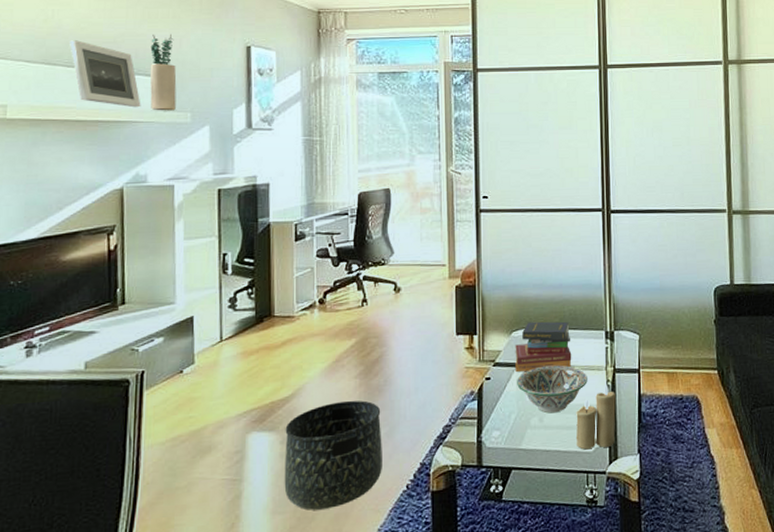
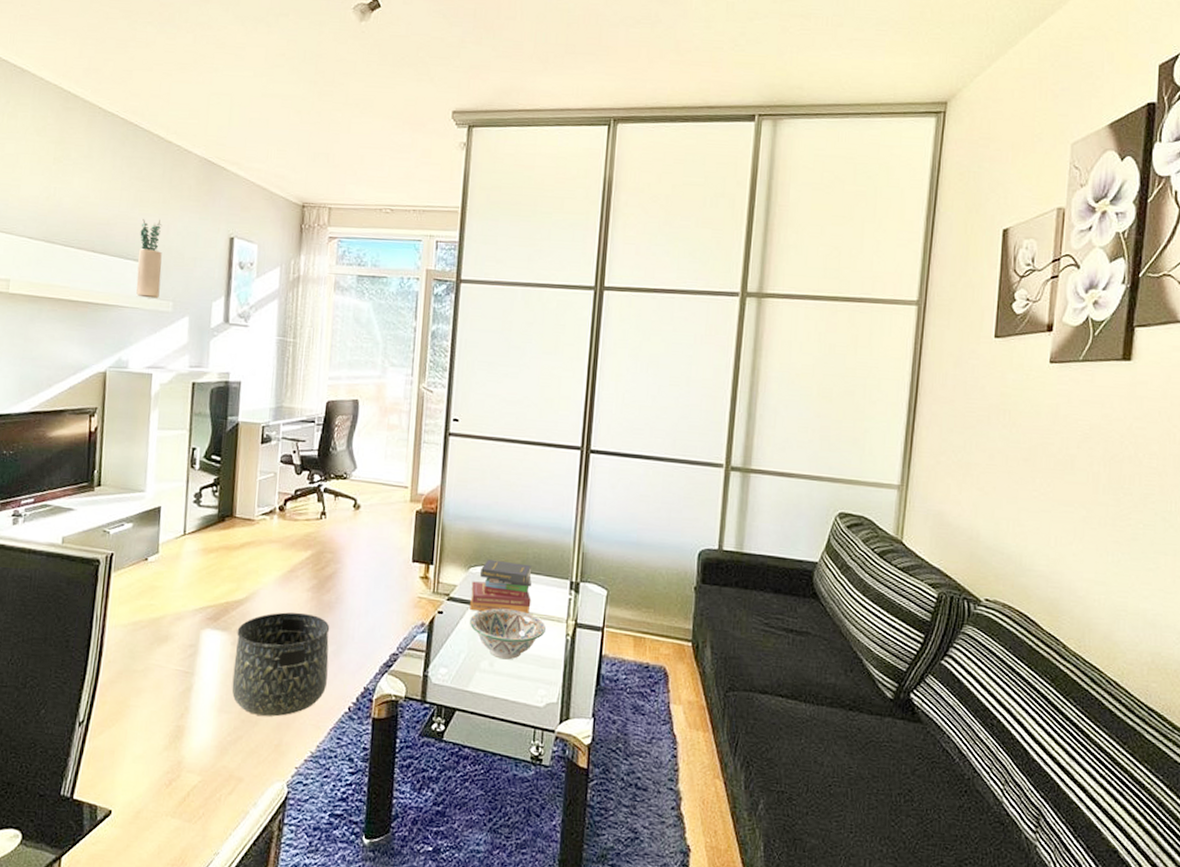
picture frame: present [70,40,141,108] -> none [68,219,128,292]
candle: present [575,386,616,450] -> none [526,640,574,706]

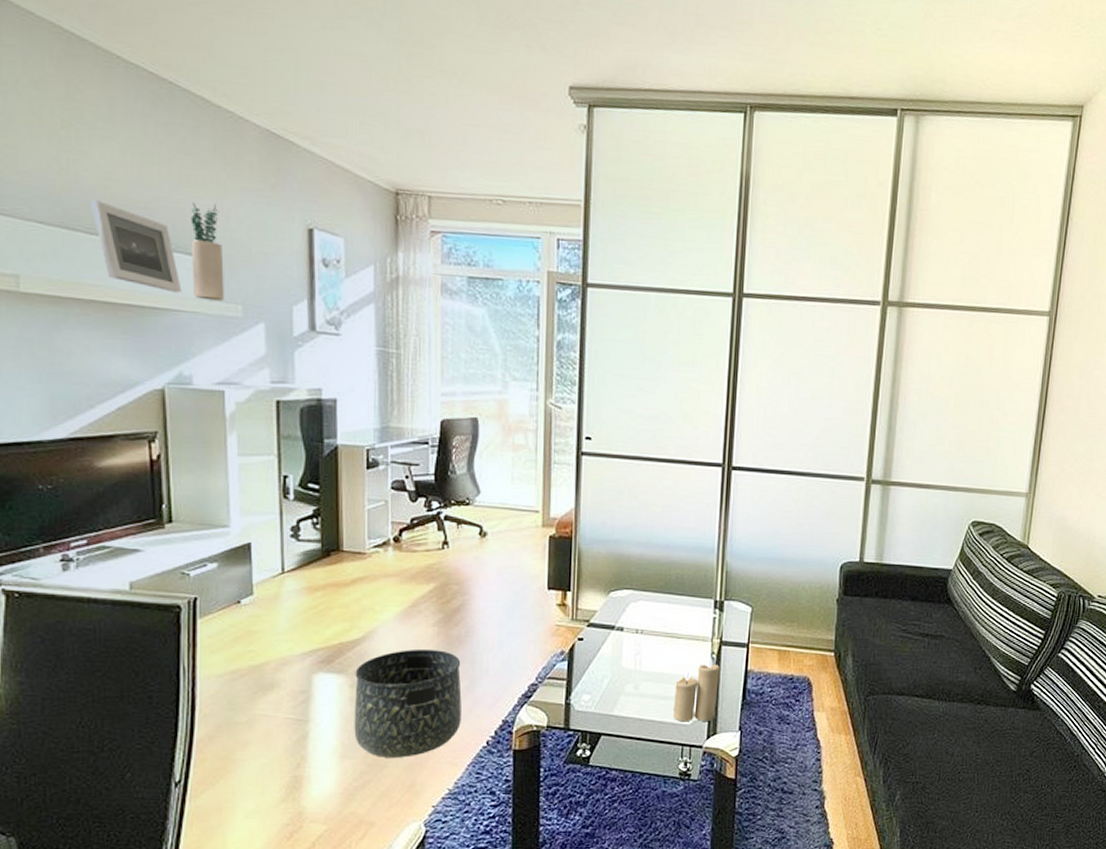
picture frame: none [68,219,128,292] -> present [91,200,182,293]
books: present [470,559,533,615] -> none [611,582,675,636]
decorative bowl: present [470,608,546,660] -> none [612,631,691,682]
candle: none [526,640,574,706] -> present [672,658,720,722]

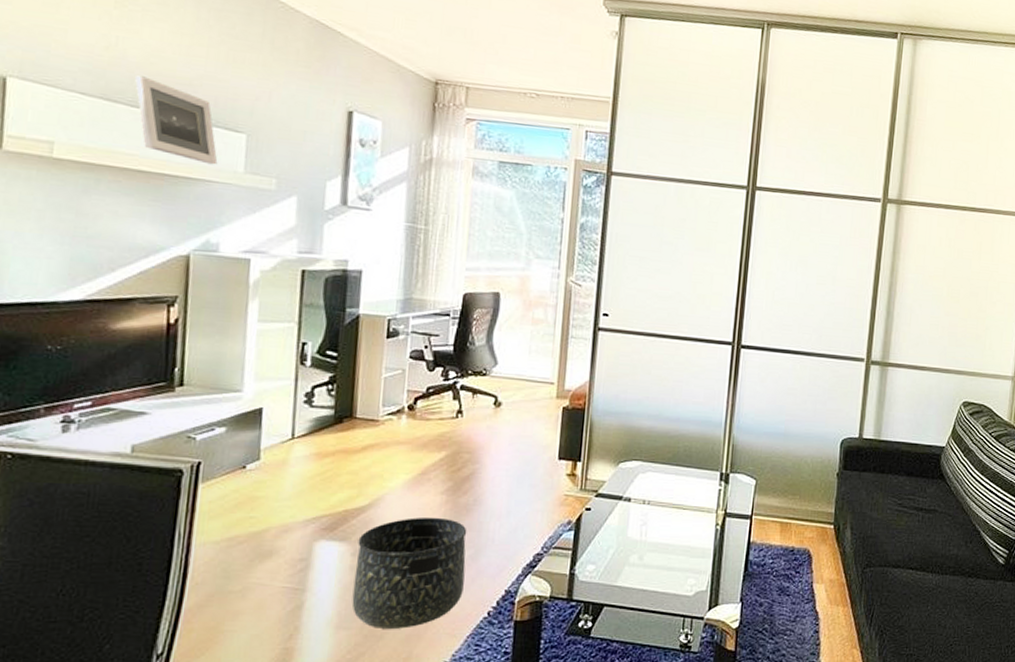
vase: present [191,203,224,301] -> none [228,82,263,174]
candle: present [672,658,720,722] -> none [676,529,723,594]

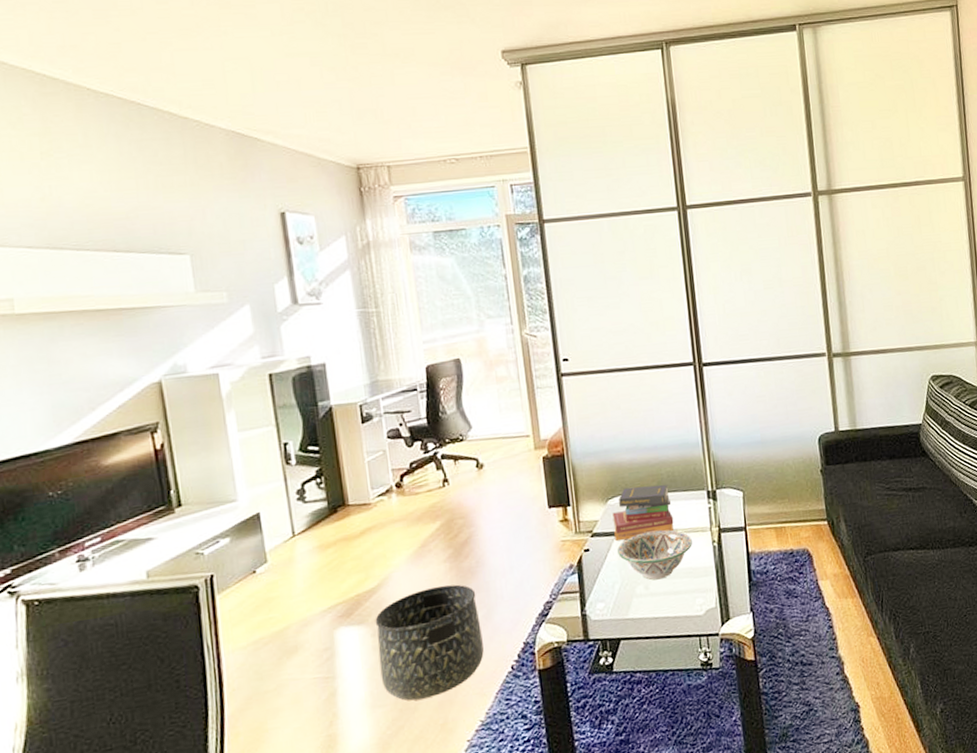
picture frame: present [135,75,218,165] -> none [75,219,169,291]
books: none [619,454,683,507] -> present [612,485,674,542]
decorative bowl: none [619,502,696,552] -> present [617,529,692,580]

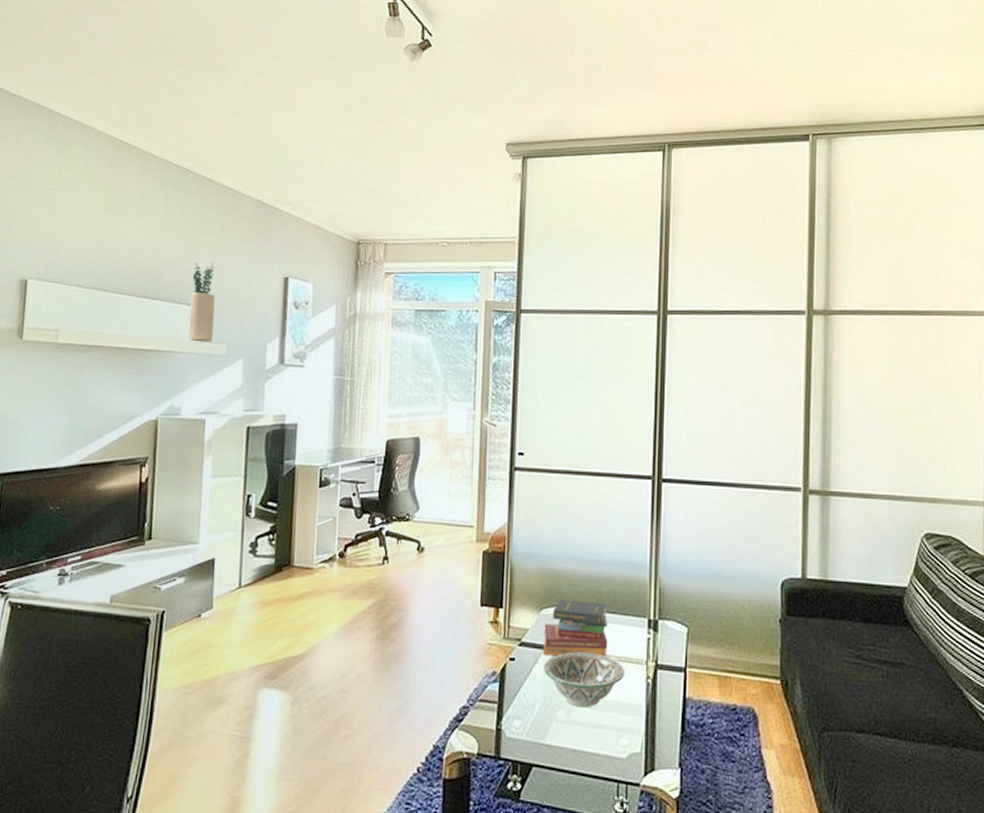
vase: none [169,204,209,293] -> present [188,262,215,342]
basket: present [375,584,484,701] -> none [291,666,396,782]

